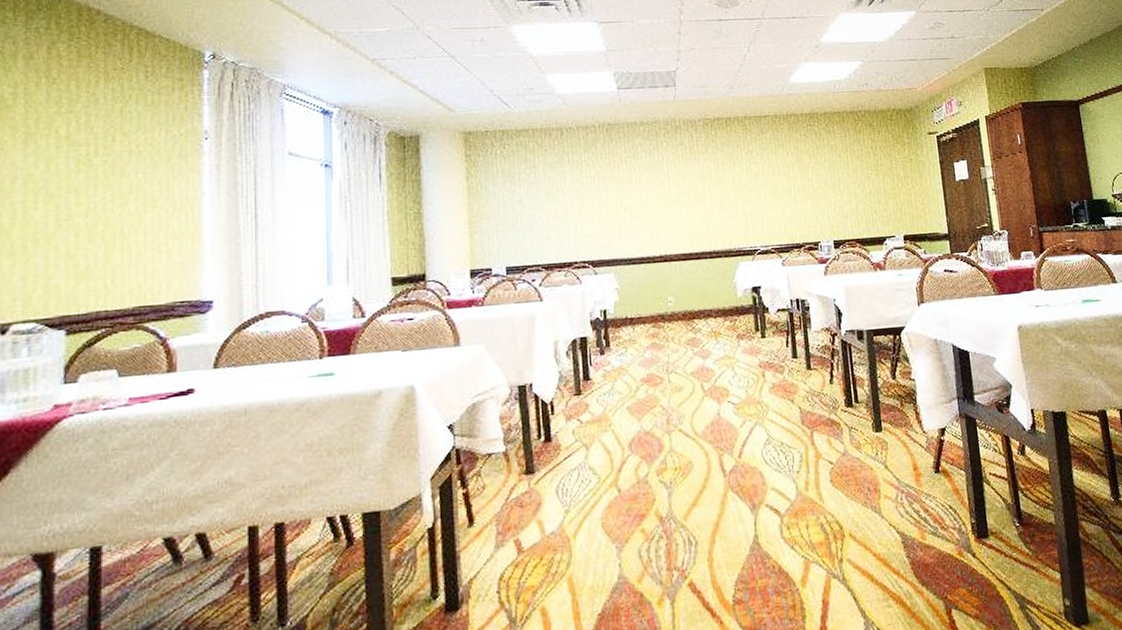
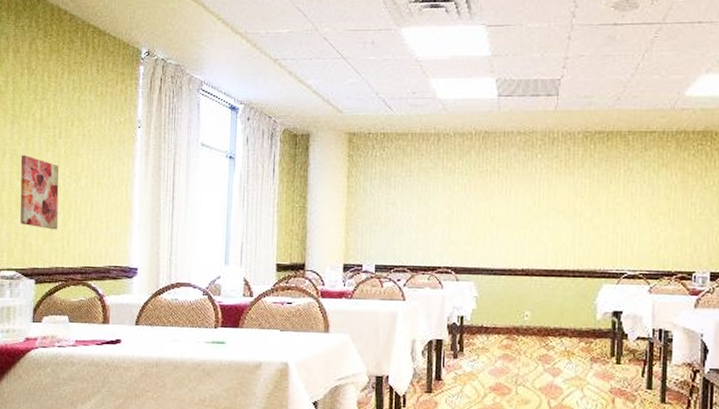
wall art: none [39,180,98,267] -> present [20,155,59,230]

